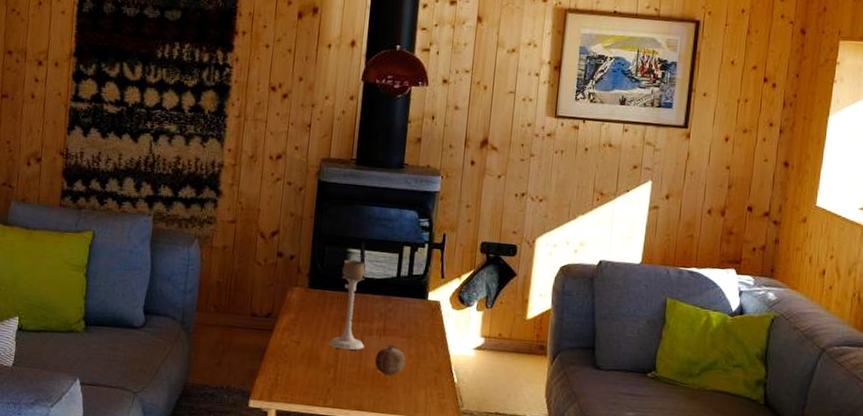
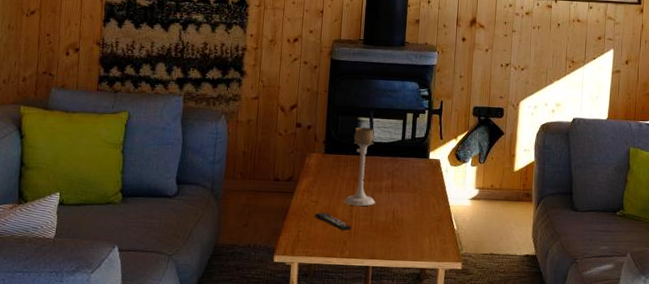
remote control: none [296,354,337,378] -> present [315,212,352,231]
fruit: present [374,343,406,375] -> none [384,198,412,226]

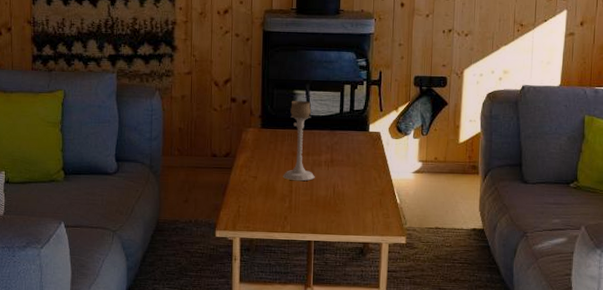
remote control: present [315,212,352,231] -> none [254,188,292,206]

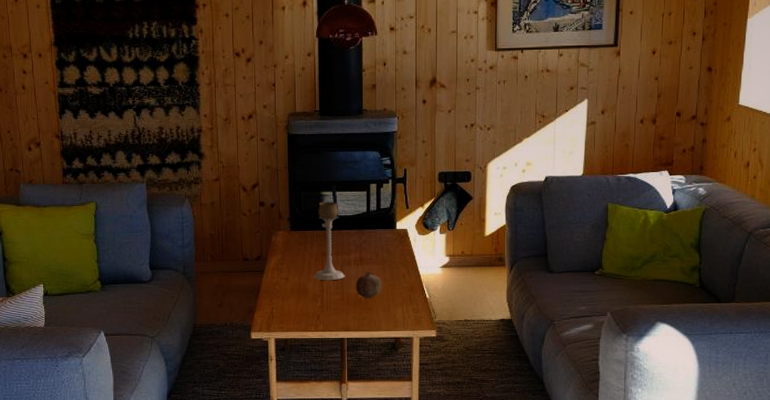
fruit: none [325,173,353,201] -> present [355,271,382,298]

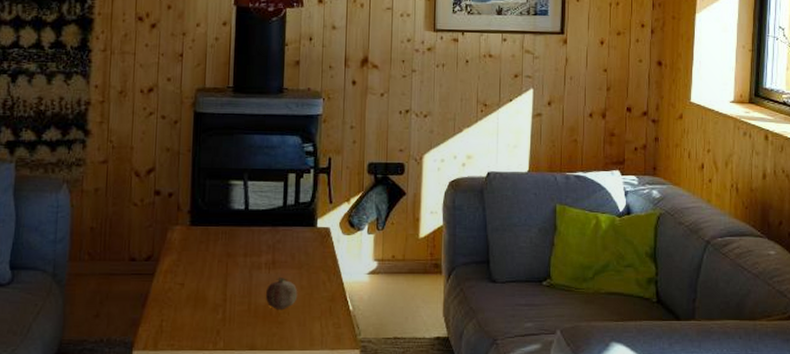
candle holder: present [314,201,345,281] -> none [215,192,254,288]

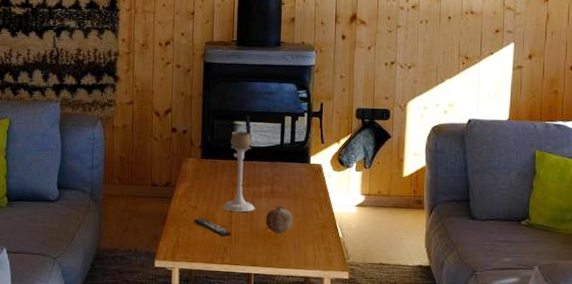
remote control: none [181,297,226,318] -> present [194,218,232,238]
candle holder: none [215,192,254,288] -> present [222,131,255,213]

